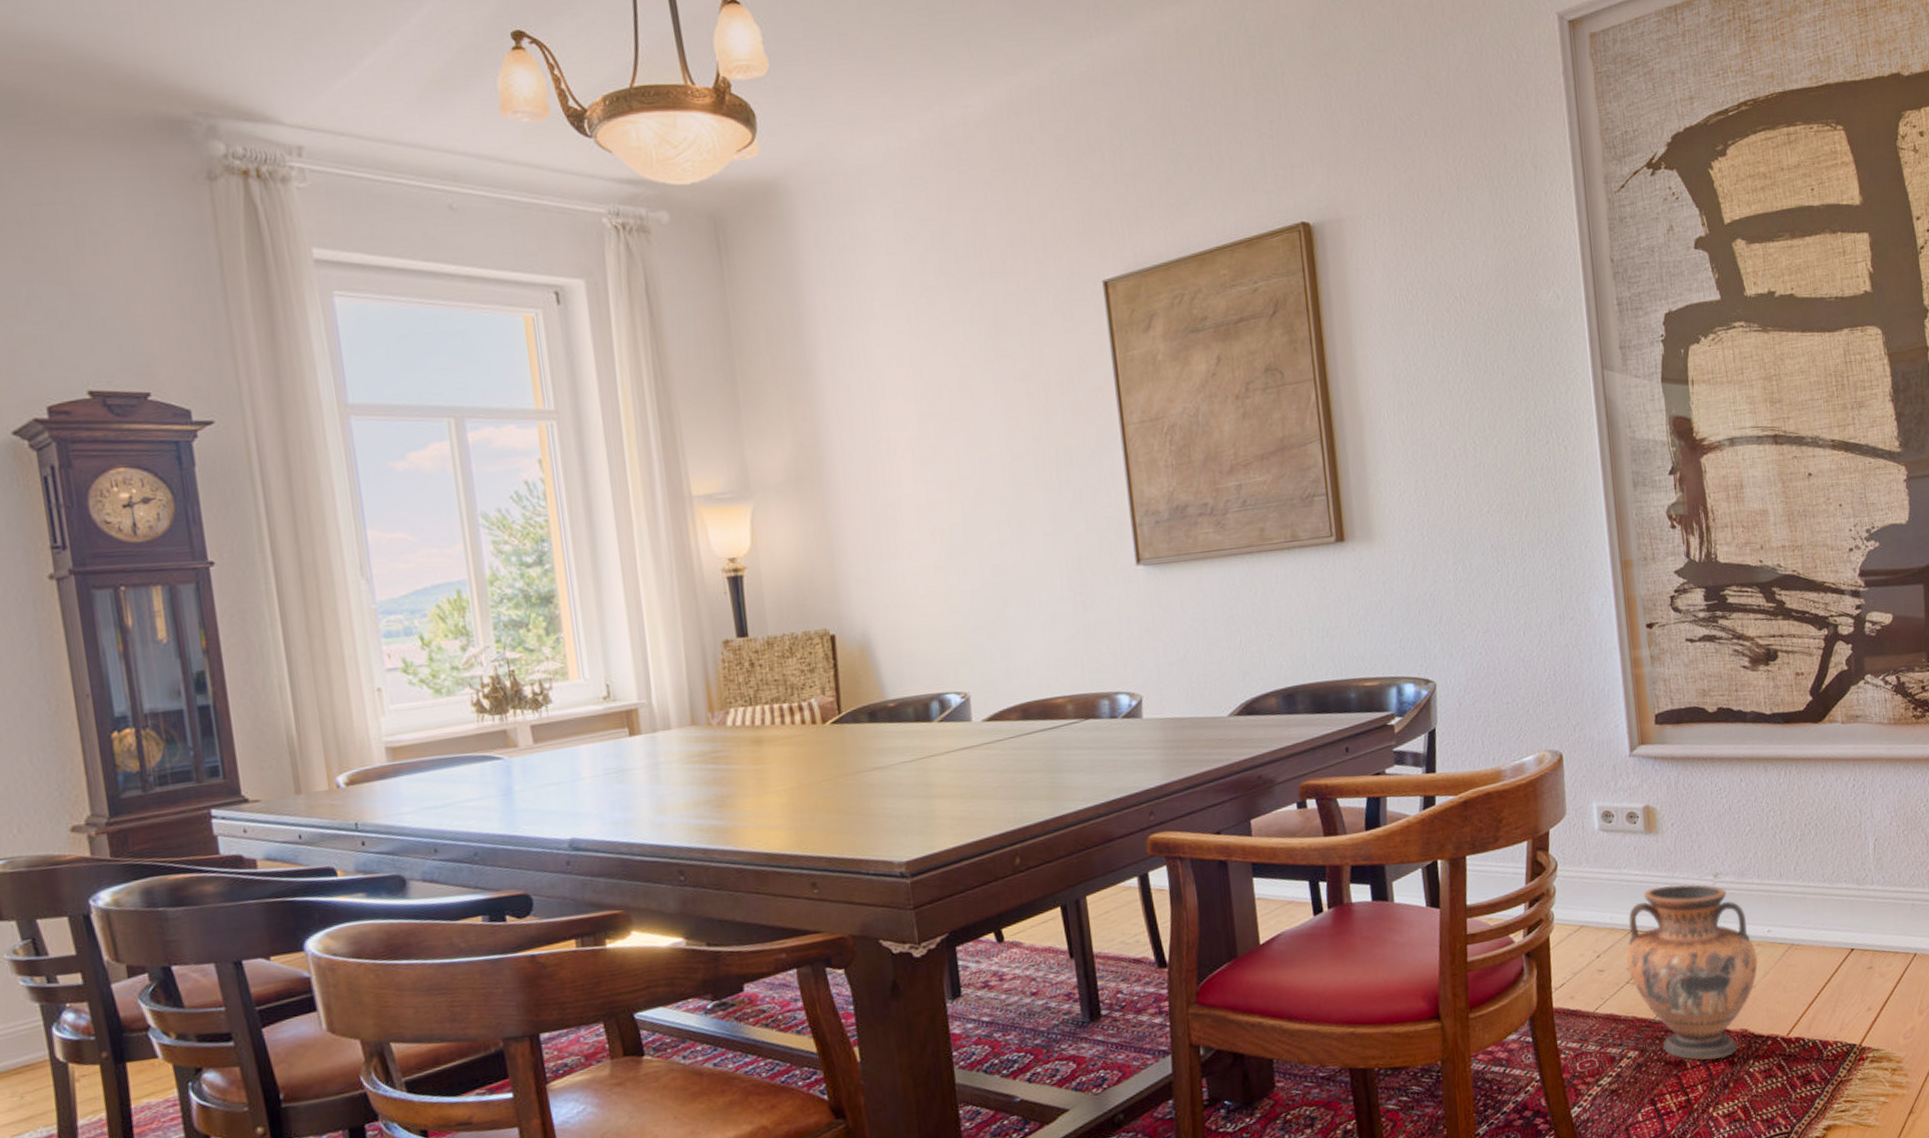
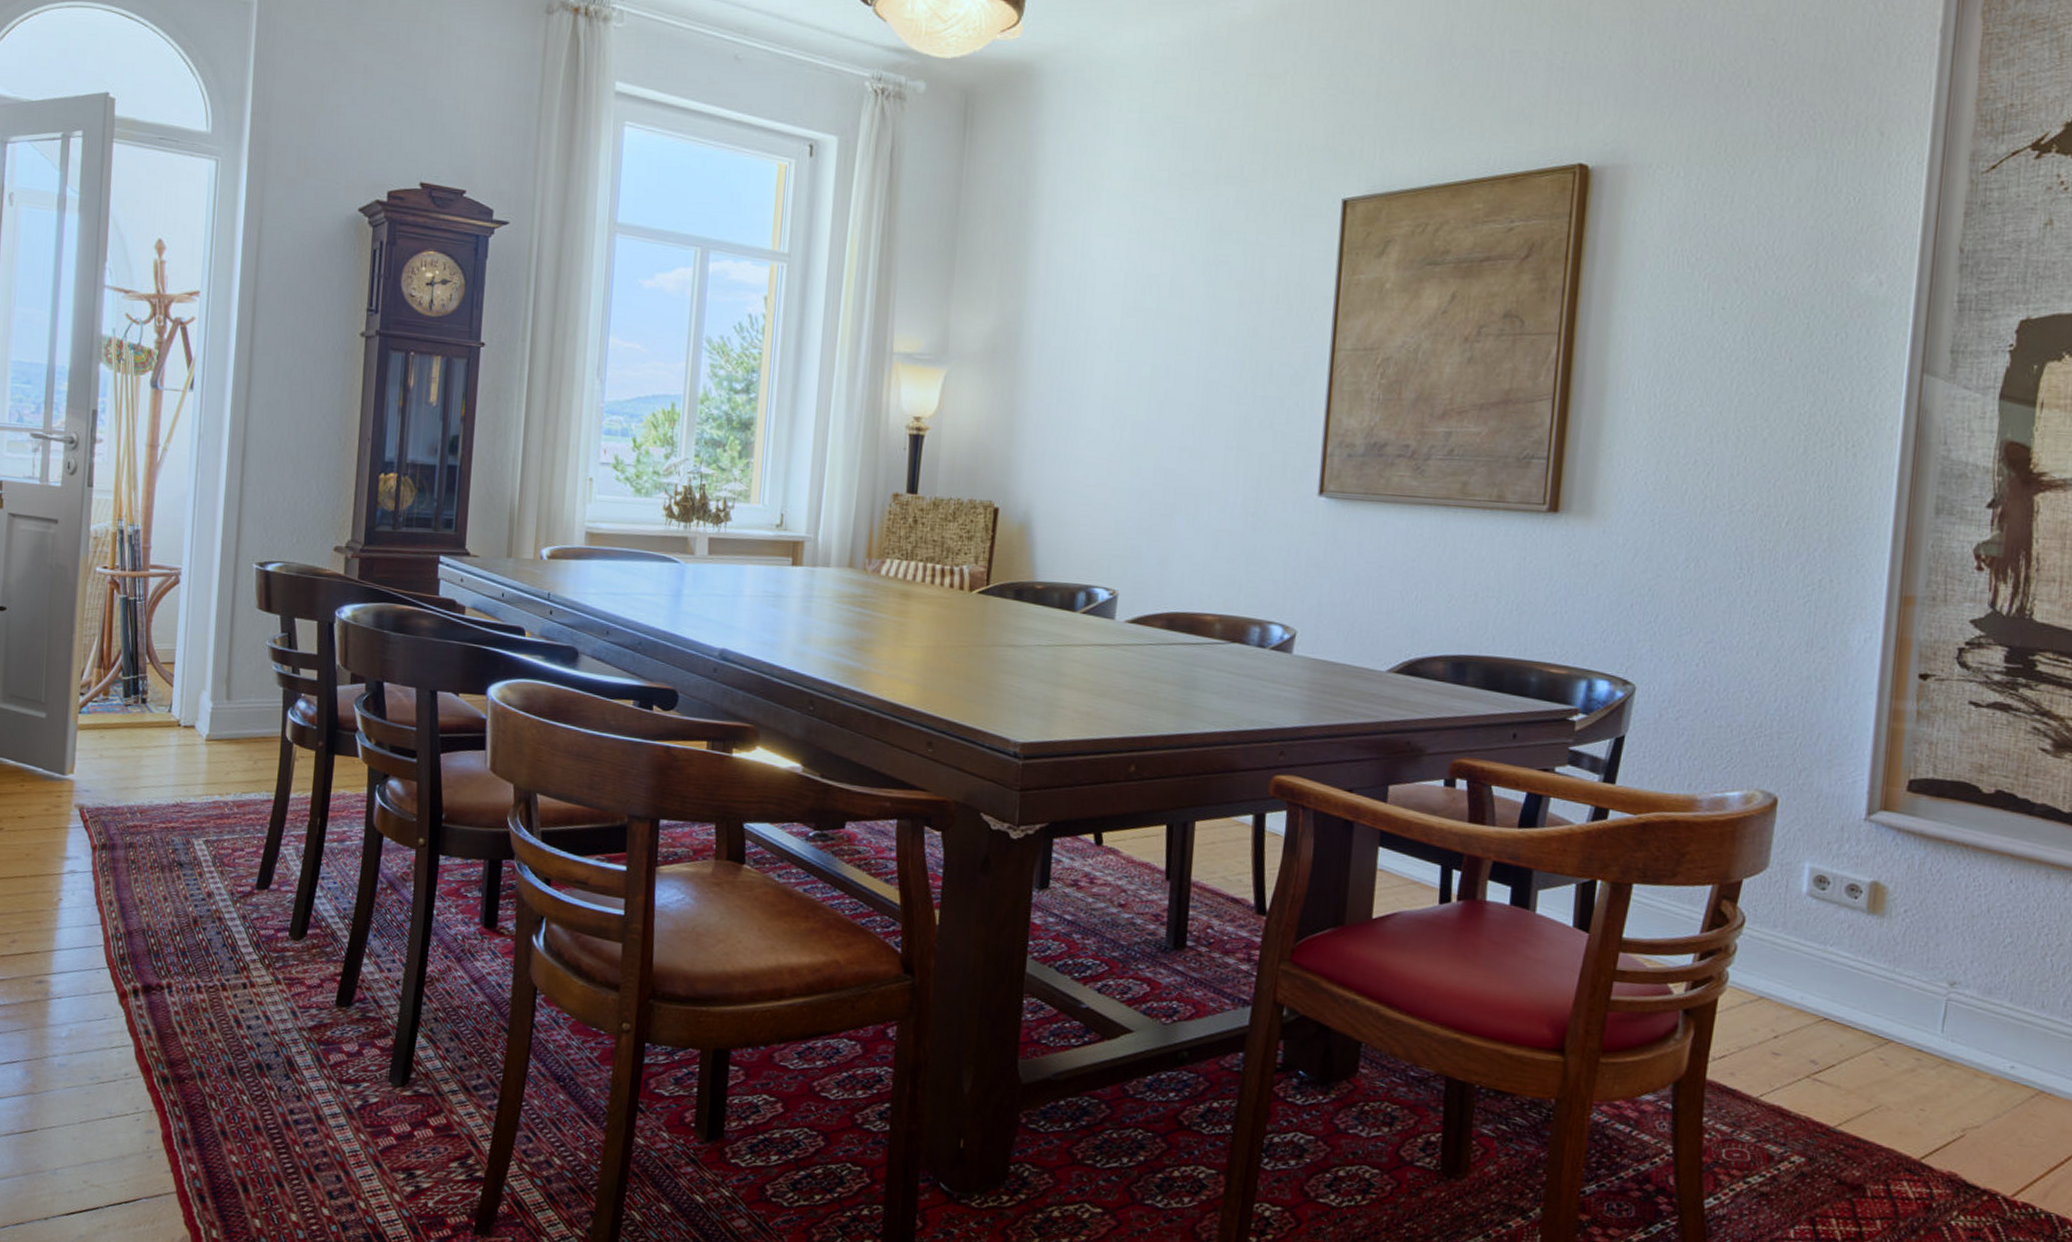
vase: present [1626,884,1758,1060] -> none [1811,977,1990,1199]

